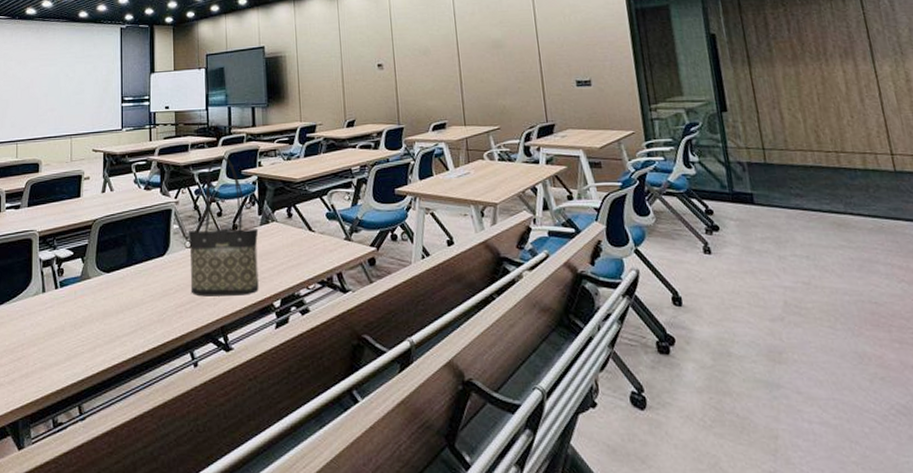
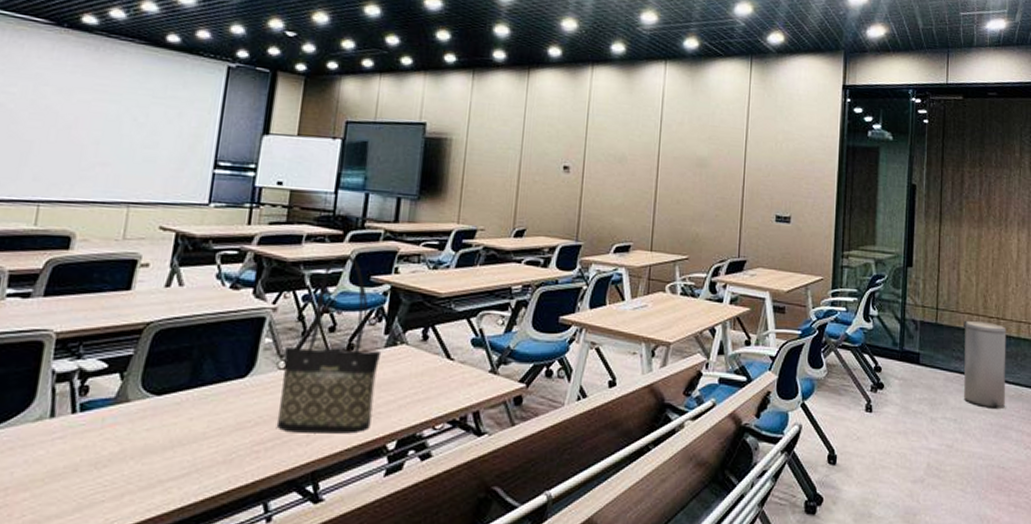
pedal bin: none [797,156,867,244] -> present [964,320,1006,410]

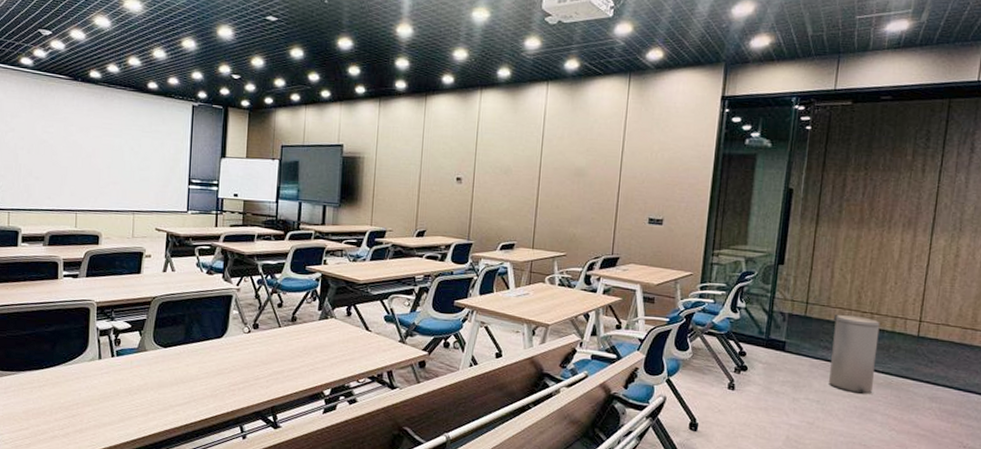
tote bag: present [276,254,382,434] -> none [245,249,317,382]

